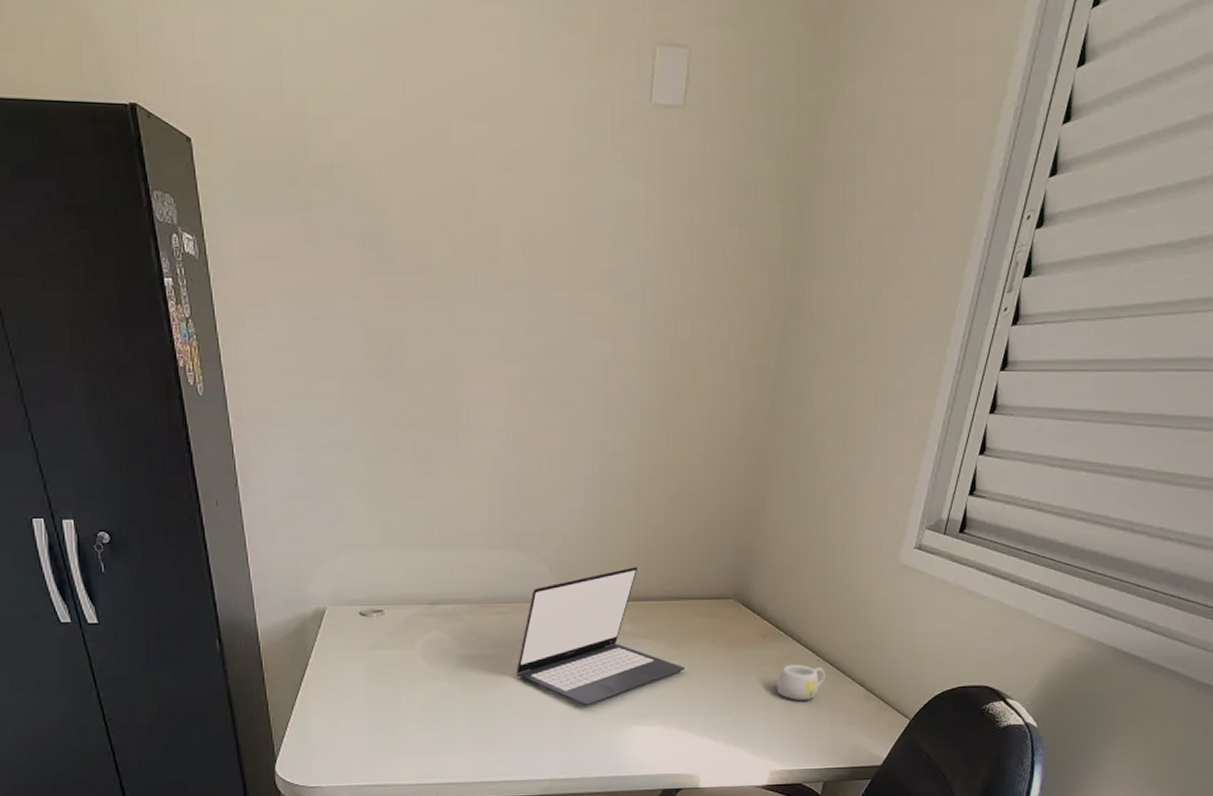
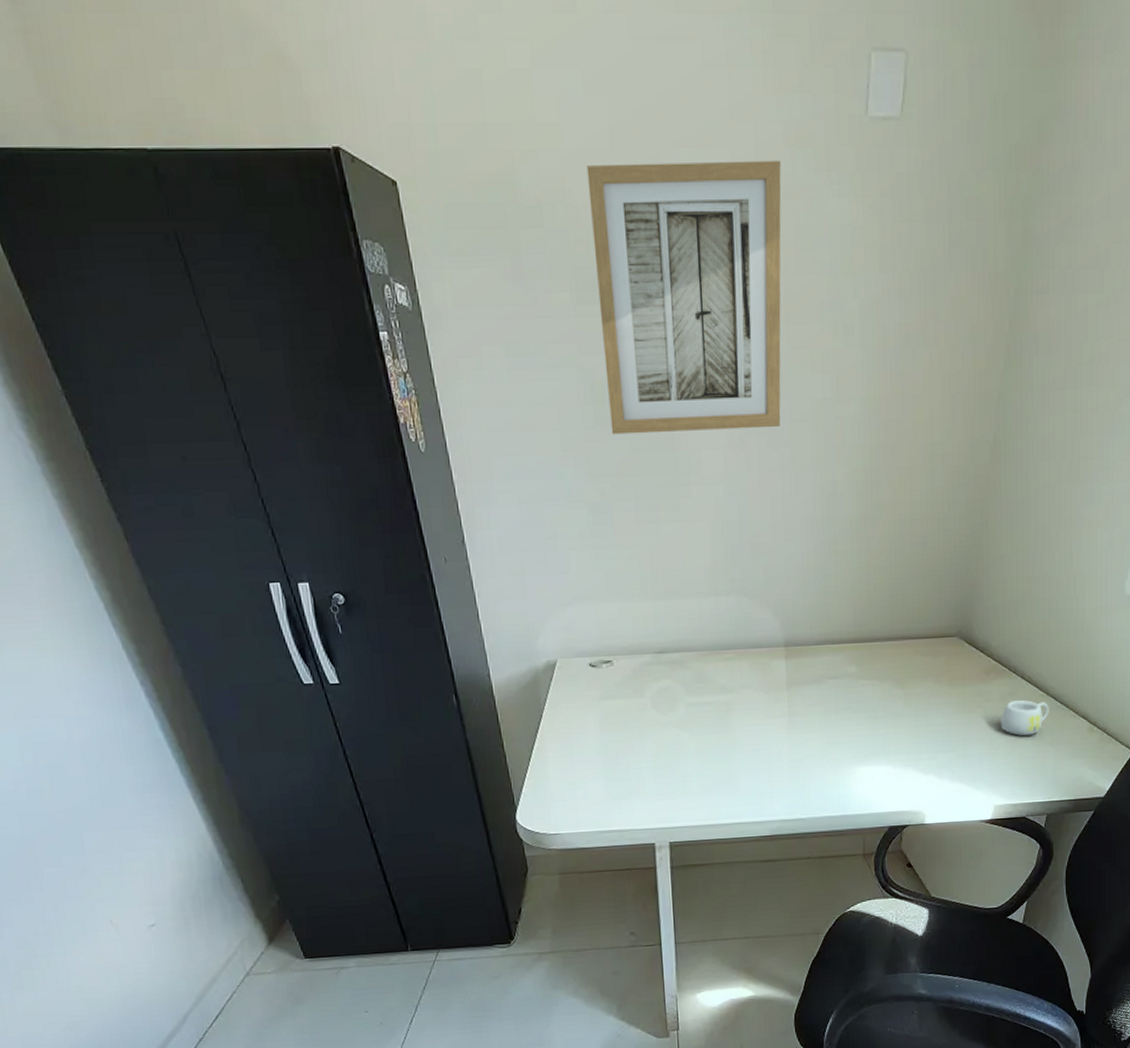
wall art: none [379,133,568,388] -> present [586,160,782,435]
laptop: present [515,565,685,706] -> none [743,607,909,748]

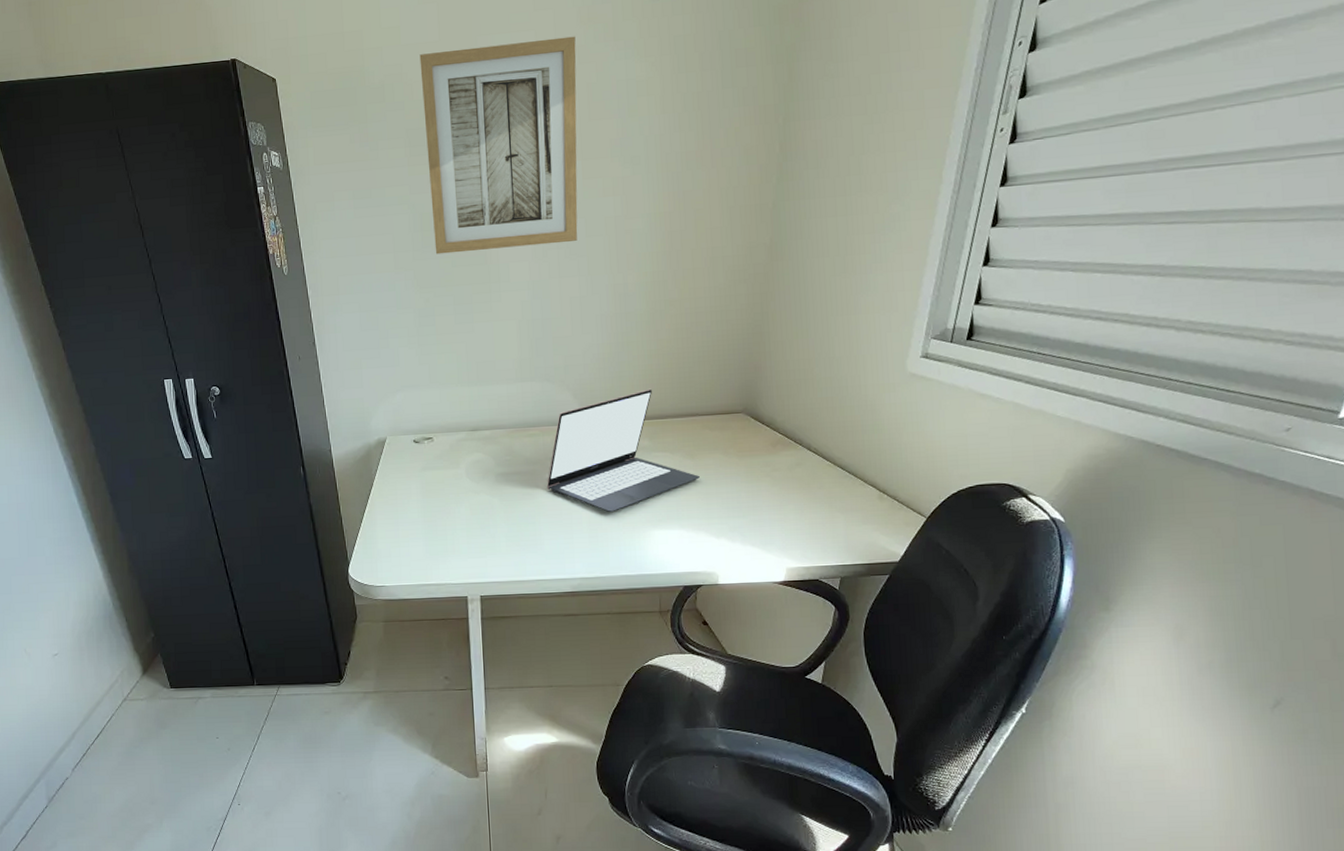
laptop: none [743,607,909,748] -> present [546,388,700,513]
mug: present [1000,700,1049,736] -> none [788,470,837,503]

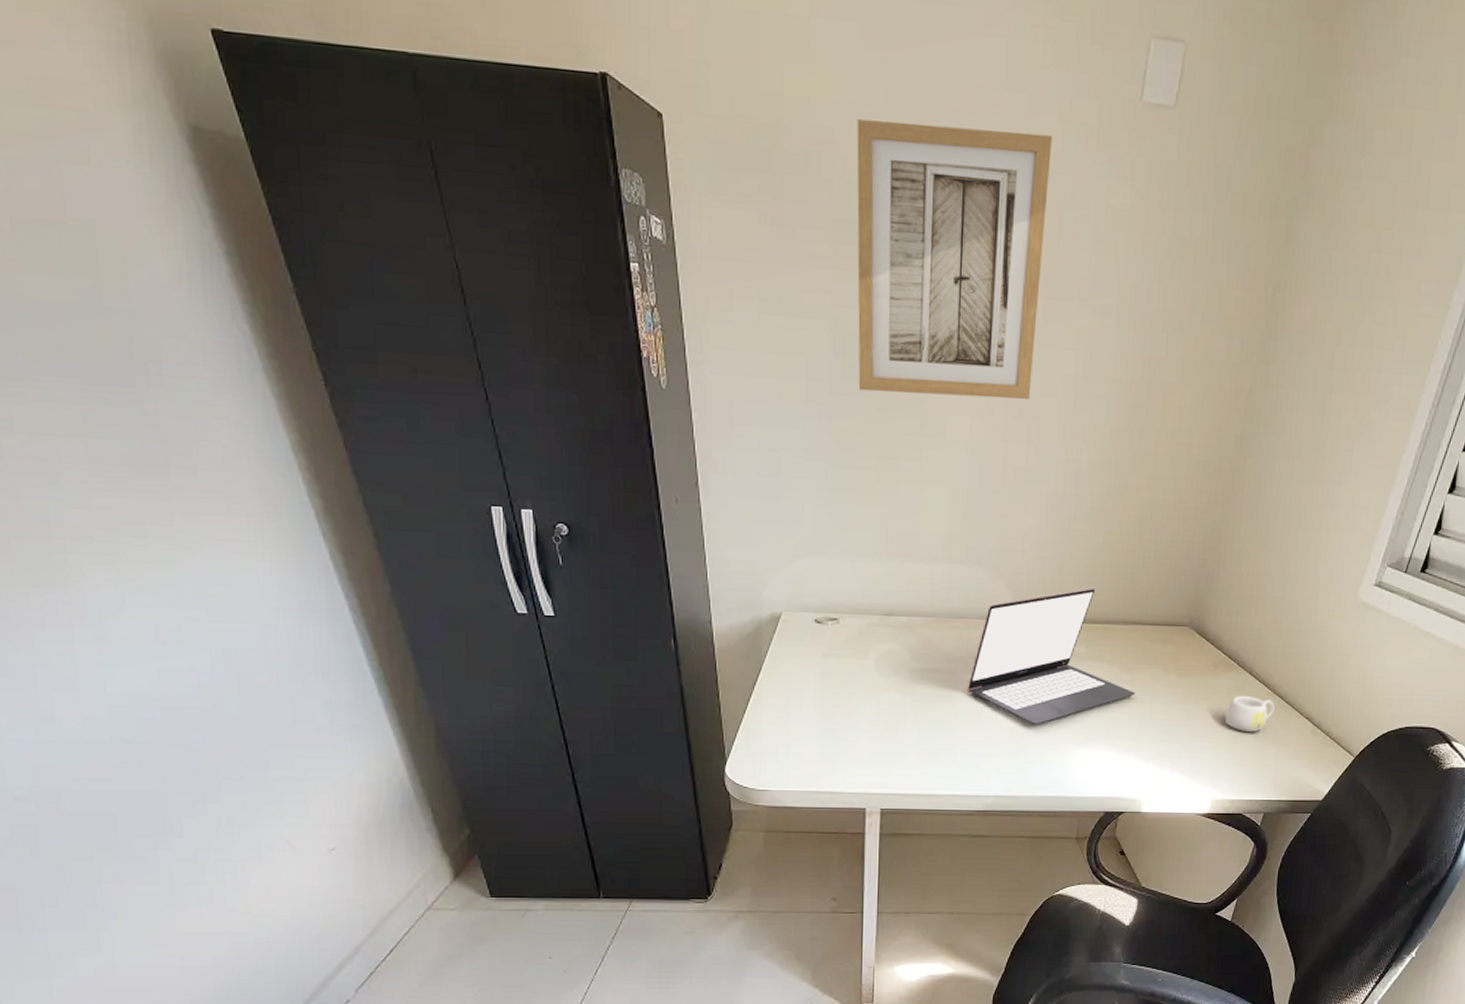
mug: none [788,470,837,503] -> present [1224,696,1275,732]

